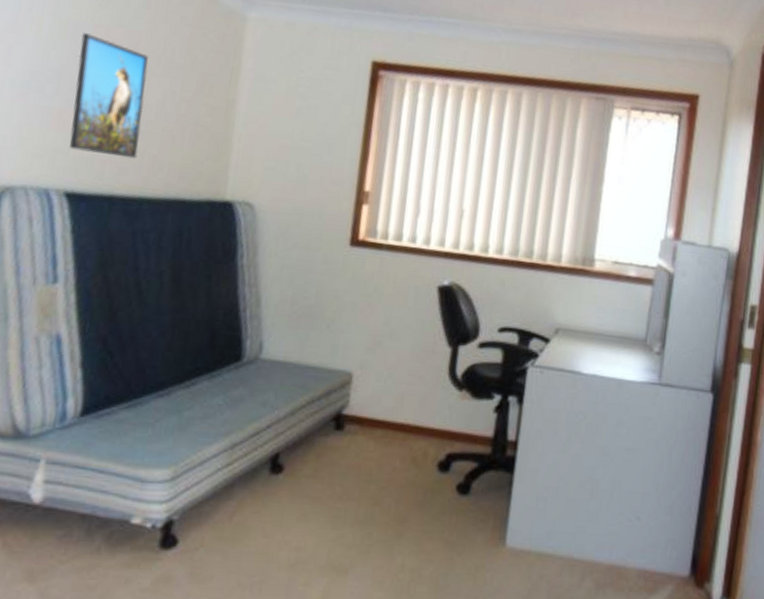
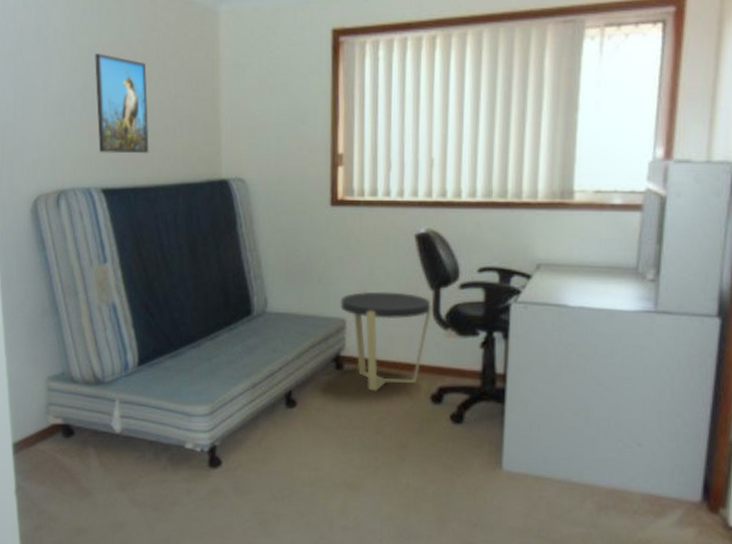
side table: none [348,343,448,457] -> present [340,291,431,392]

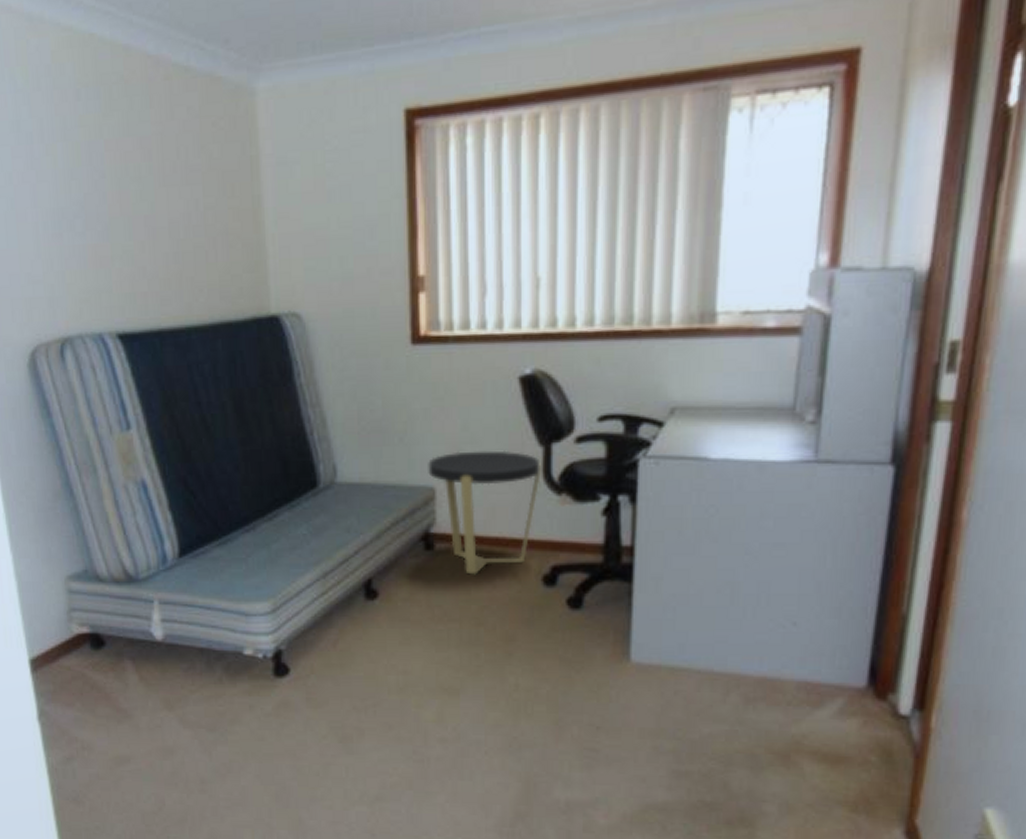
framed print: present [95,53,149,154] -> none [96,152,175,287]

